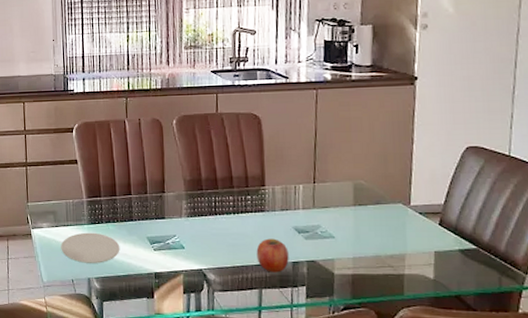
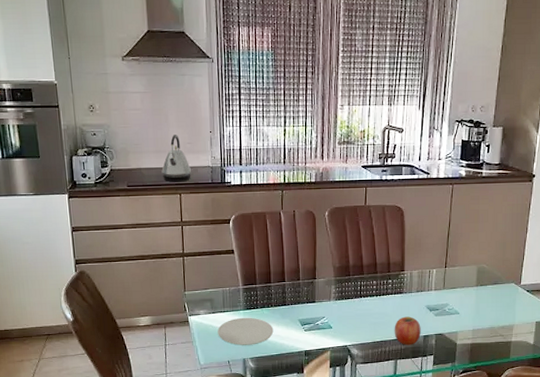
kettle: none [6,44,35,91] -> present [161,135,192,182]

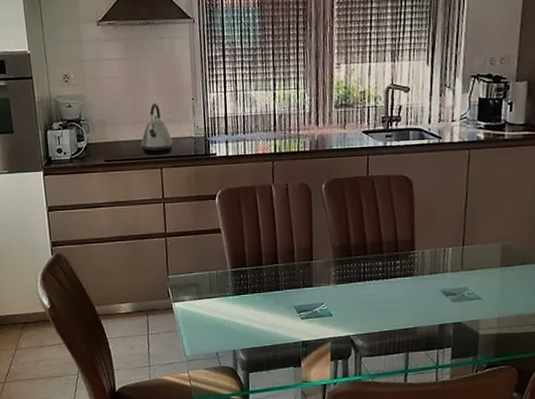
plate: present [217,317,274,346] -> none [204,303,267,335]
fruit: present [394,316,421,345] -> none [404,302,436,336]

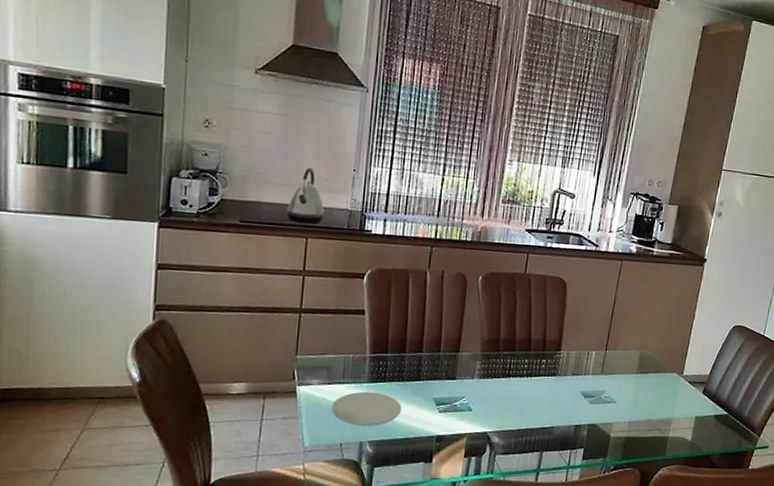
plate: none [204,303,267,335] -> present [331,391,402,426]

